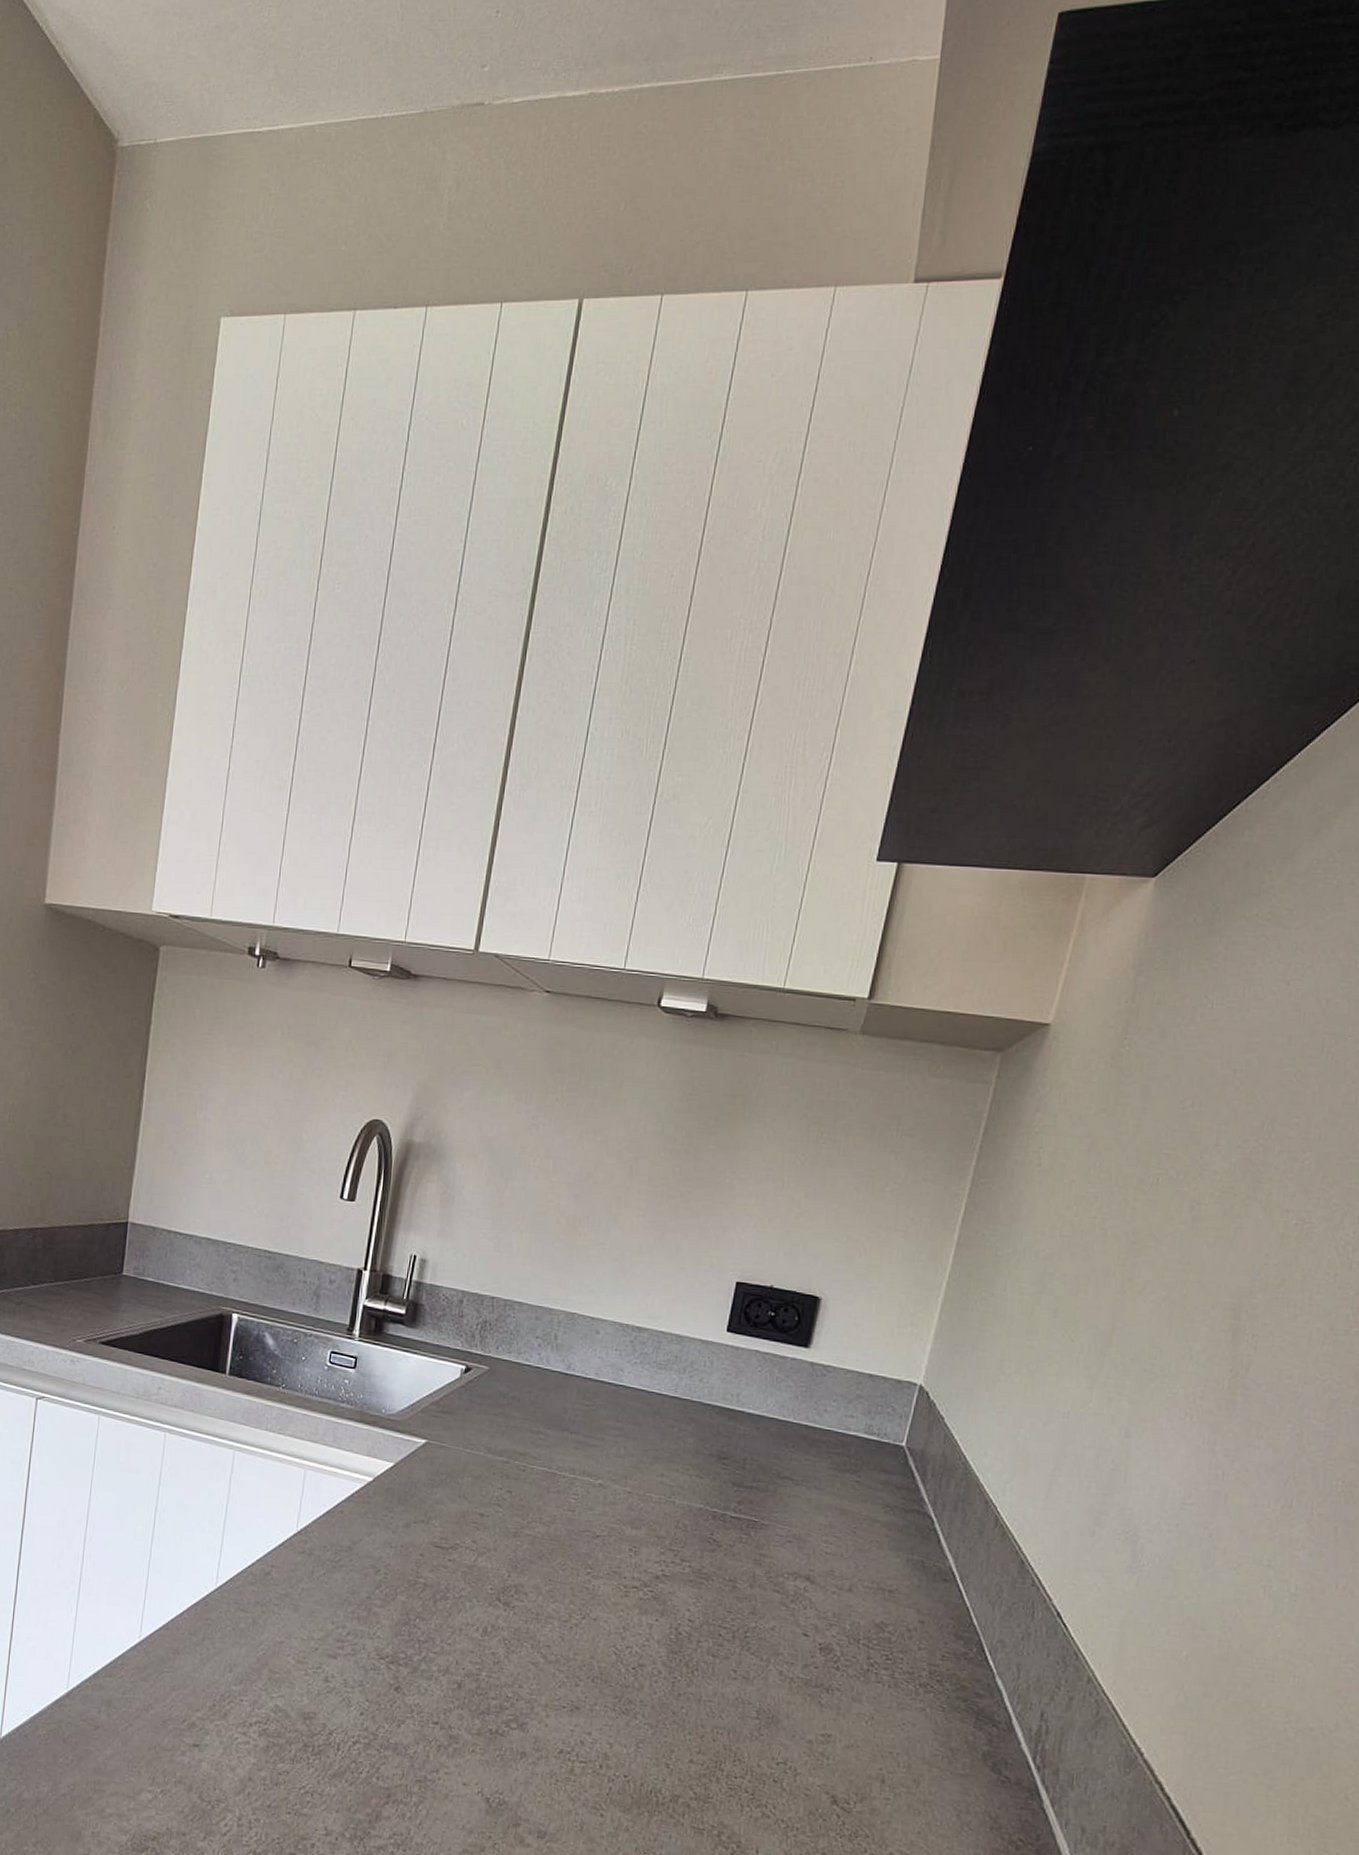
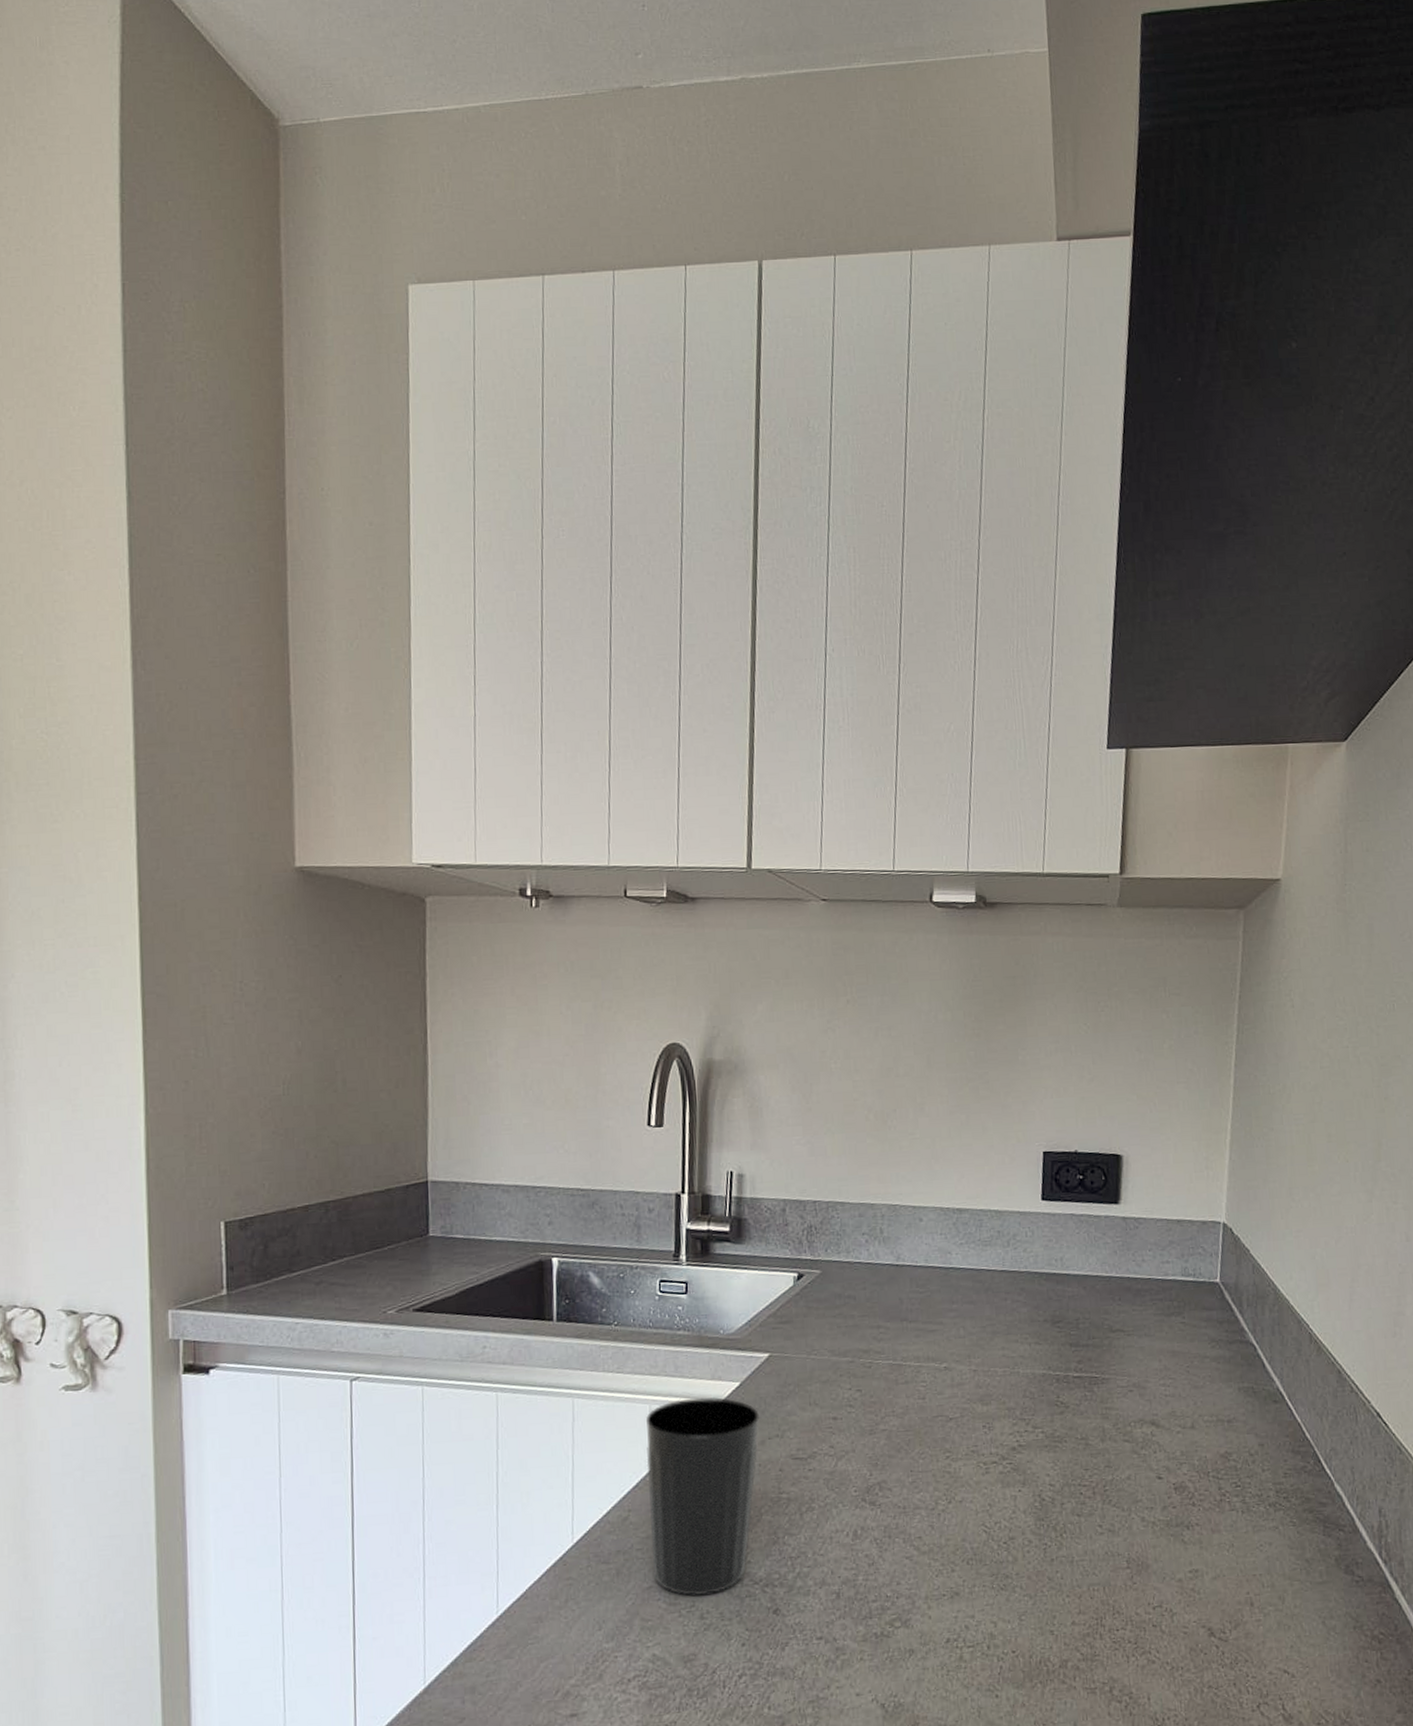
cup: none [286,1469,409,1660] -> present [645,1397,760,1596]

